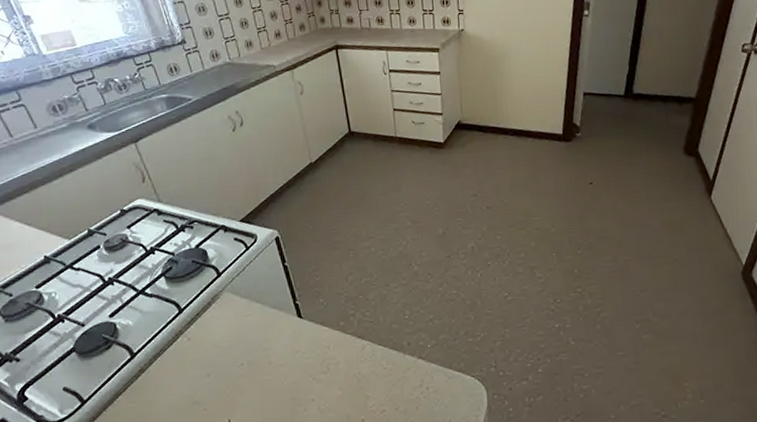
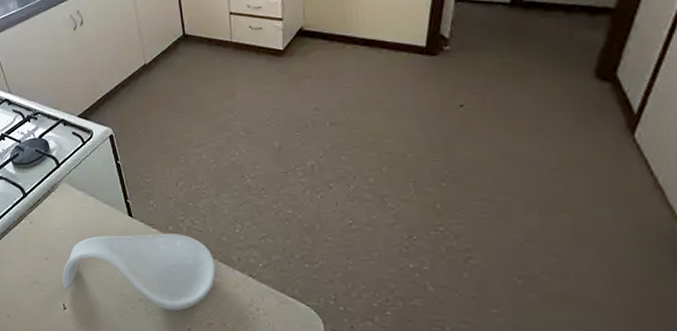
spoon rest: none [226,328,387,405] -> present [62,233,216,311]

